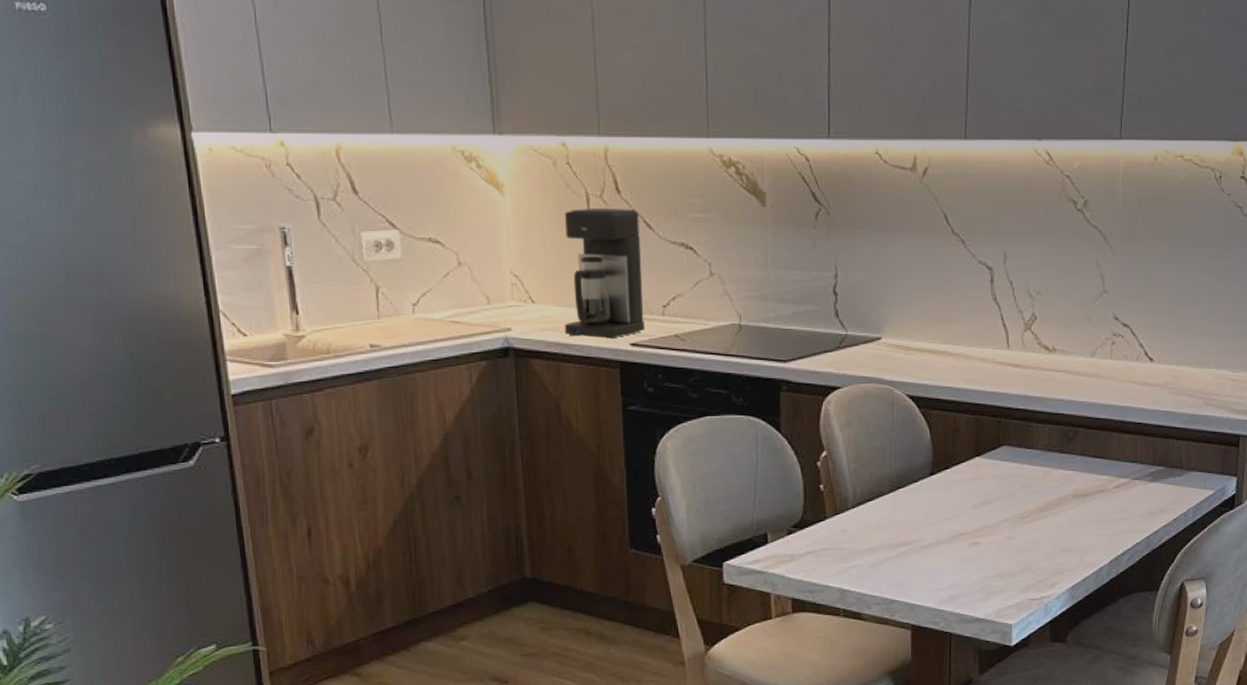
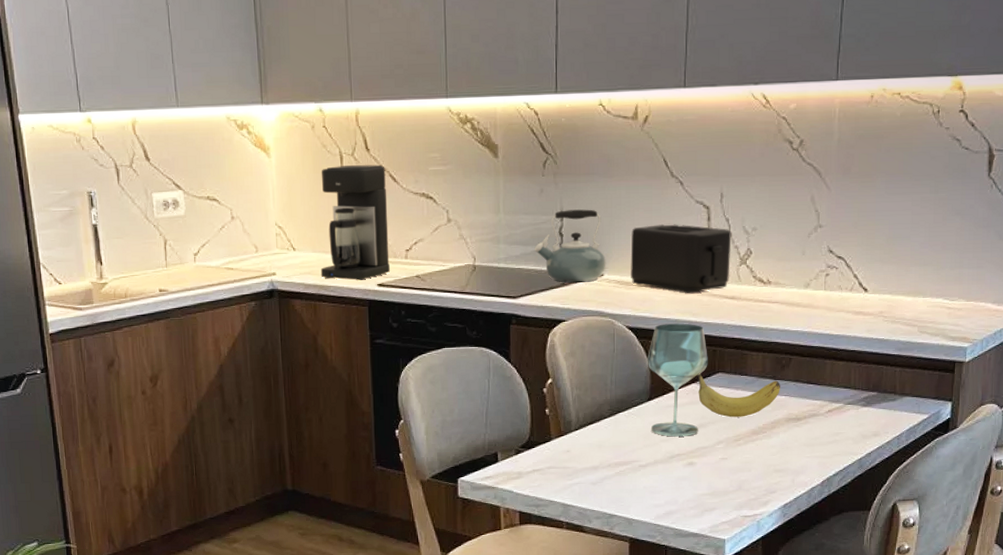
kettle: none [806,266,884,346] -> present [534,209,606,283]
toaster: none [910,284,1016,360] -> present [630,223,732,293]
wine glass: none [928,392,993,515] -> present [647,323,708,437]
fruit: none [981,446,1067,494] -> present [697,373,780,418]

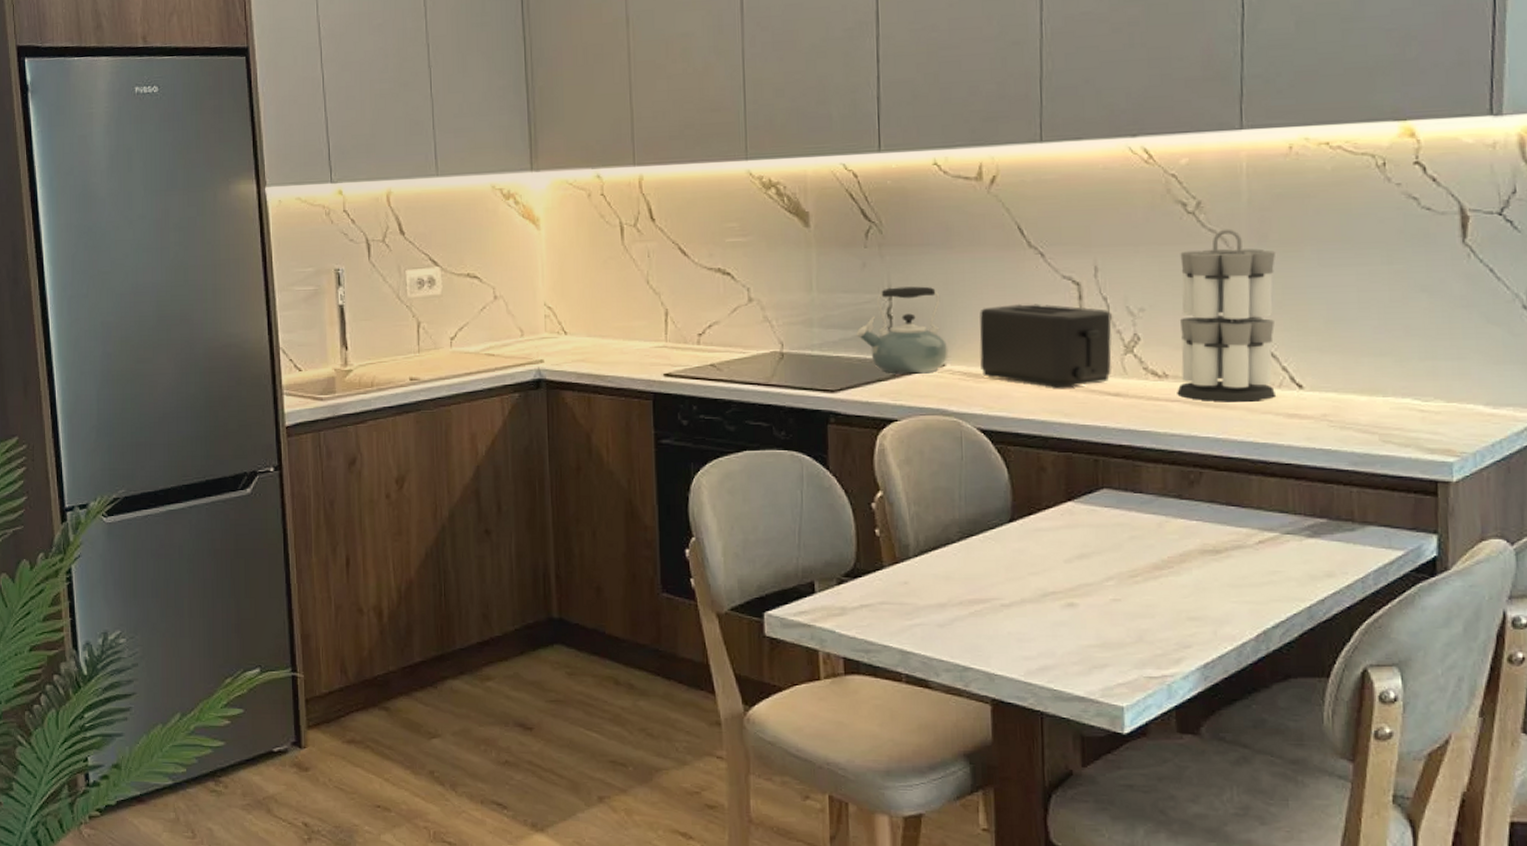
coffee maker: present [320,164,390,280] -> none [596,236,679,369]
wine glass: present [647,323,708,437] -> none [1005,425,1088,569]
fruit: present [697,373,780,418] -> none [1074,488,1189,547]
spice rack: none [777,163,855,303] -> present [1177,229,1277,402]

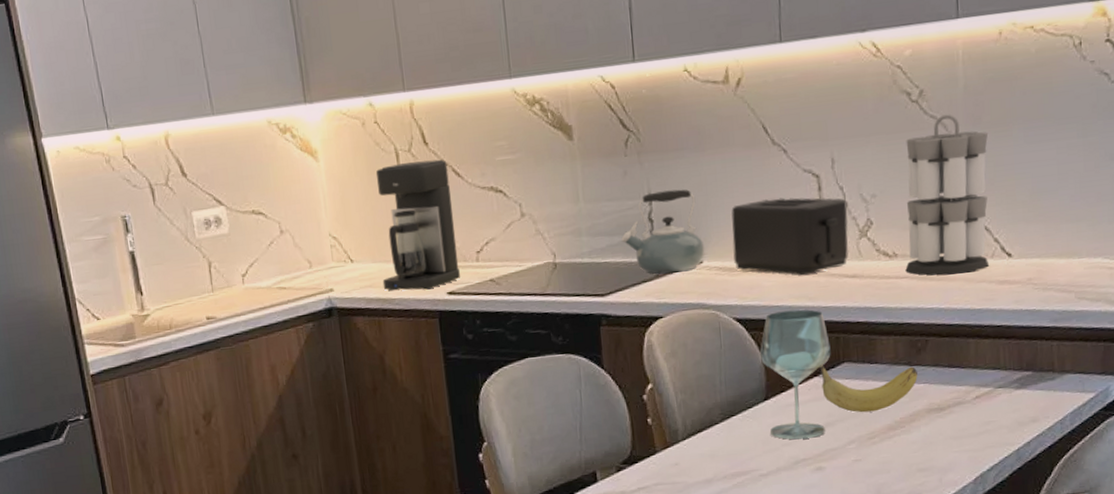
coffee maker: none [596,236,679,369] -> present [375,159,460,291]
wine glass: none [1005,425,1088,569] -> present [759,309,831,440]
fruit: none [1074,488,1189,547] -> present [819,364,918,413]

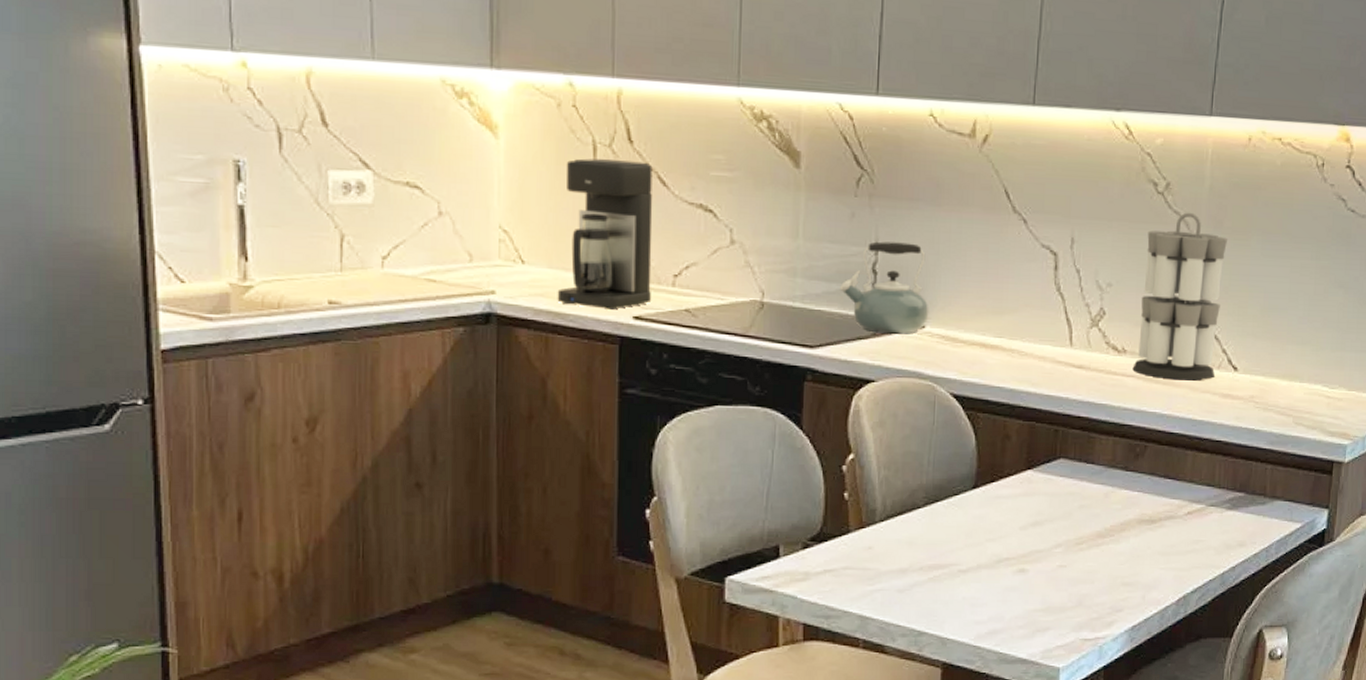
toaster: present [731,197,849,275] -> none [958,268,1082,357]
wine glass: present [759,309,831,440] -> none [973,393,1048,536]
fruit: present [819,364,918,413] -> none [1034,457,1133,515]

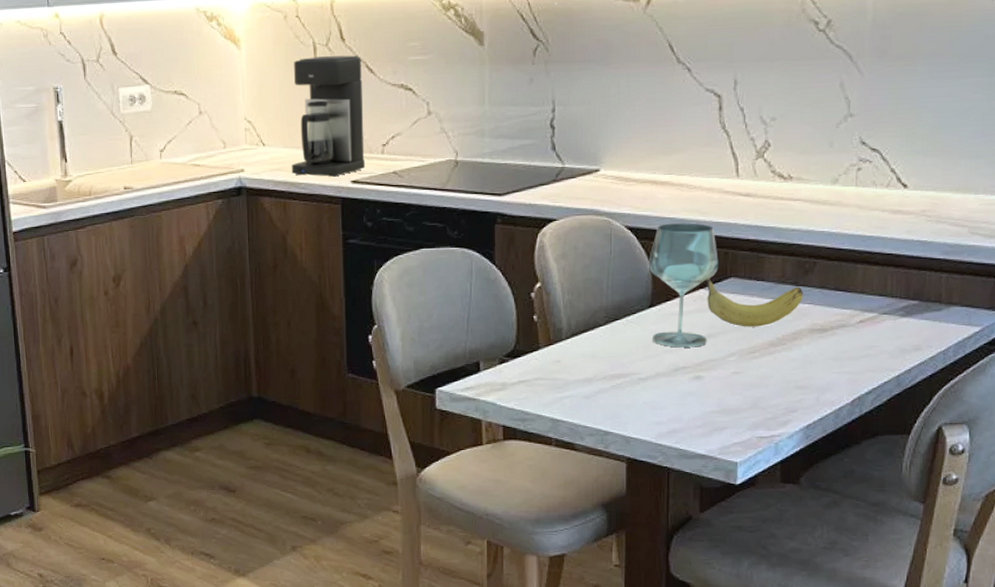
kettle: present [840,241,929,334] -> none [522,99,603,179]
wine glass: none [973,393,1048,536] -> present [648,223,719,348]
fruit: none [1034,457,1133,515] -> present [706,278,803,327]
spice rack: present [1132,212,1227,381] -> none [799,45,892,201]

